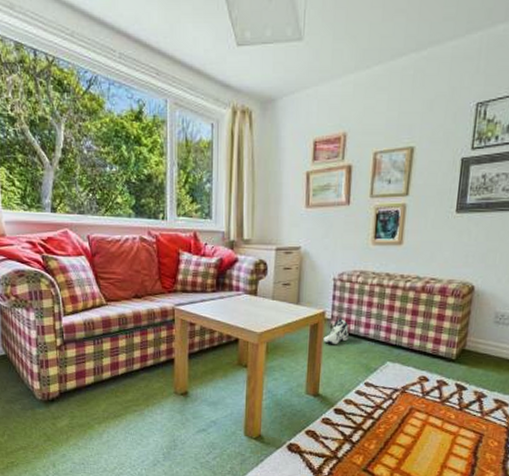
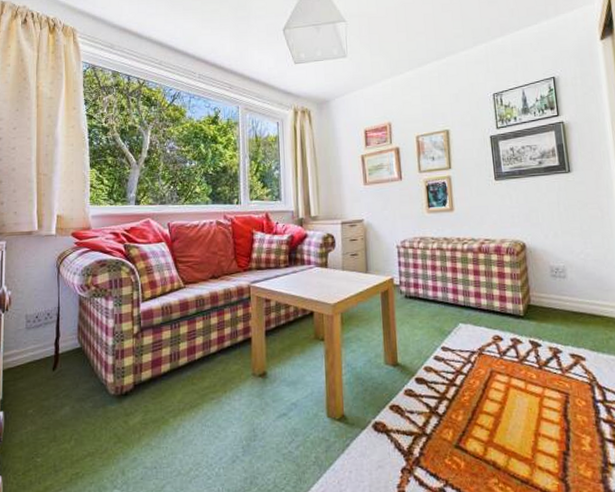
sneaker: present [323,318,349,344] -> none [395,283,419,310]

